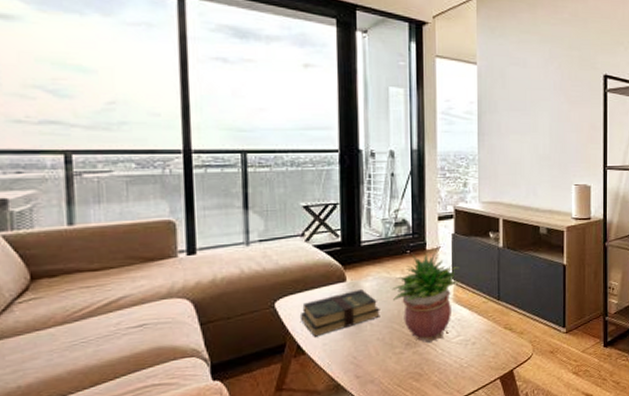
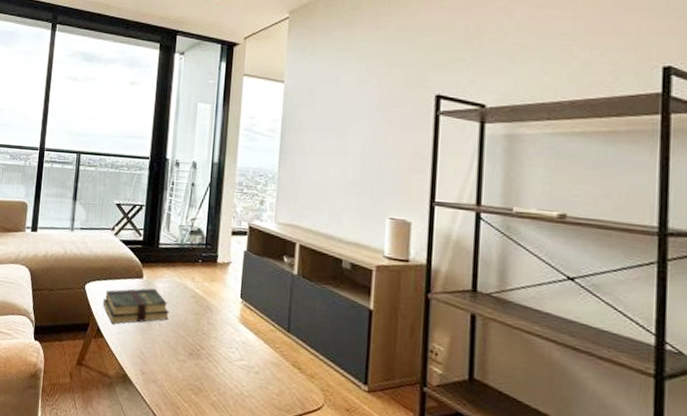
potted plant: present [391,253,460,343] -> none [181,265,250,359]

